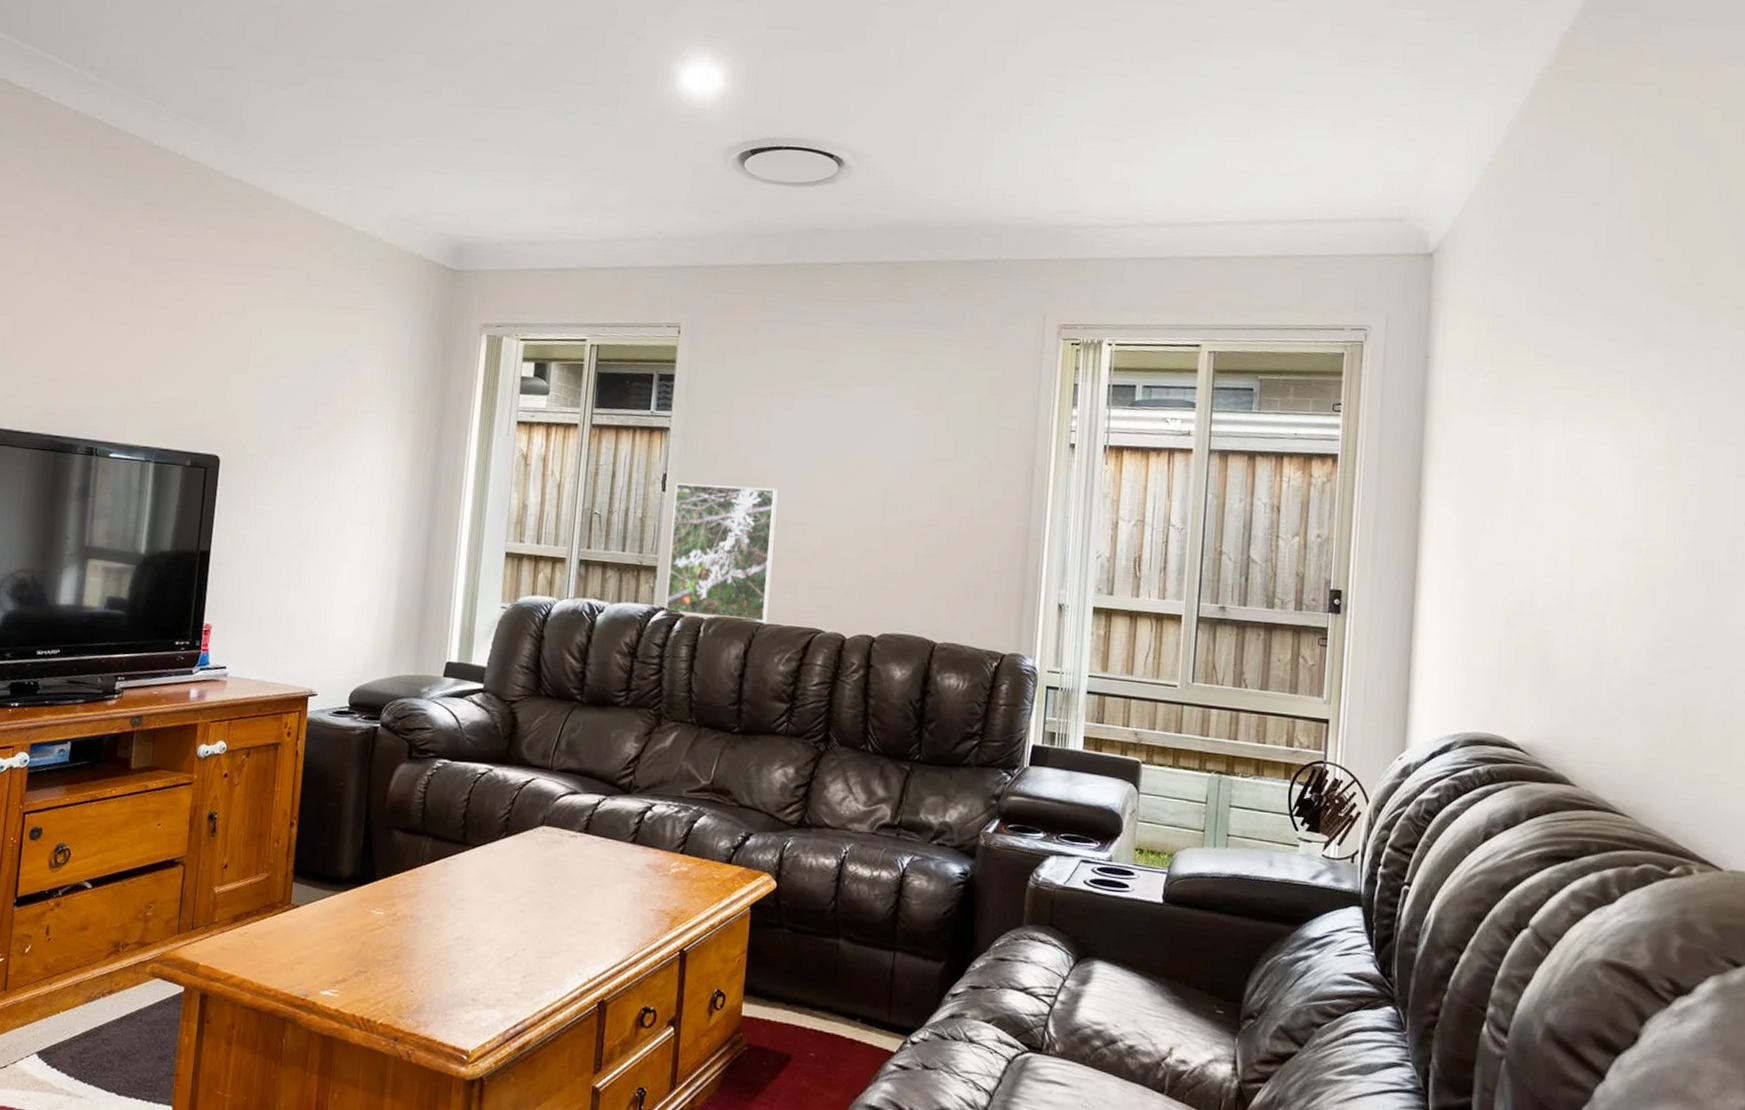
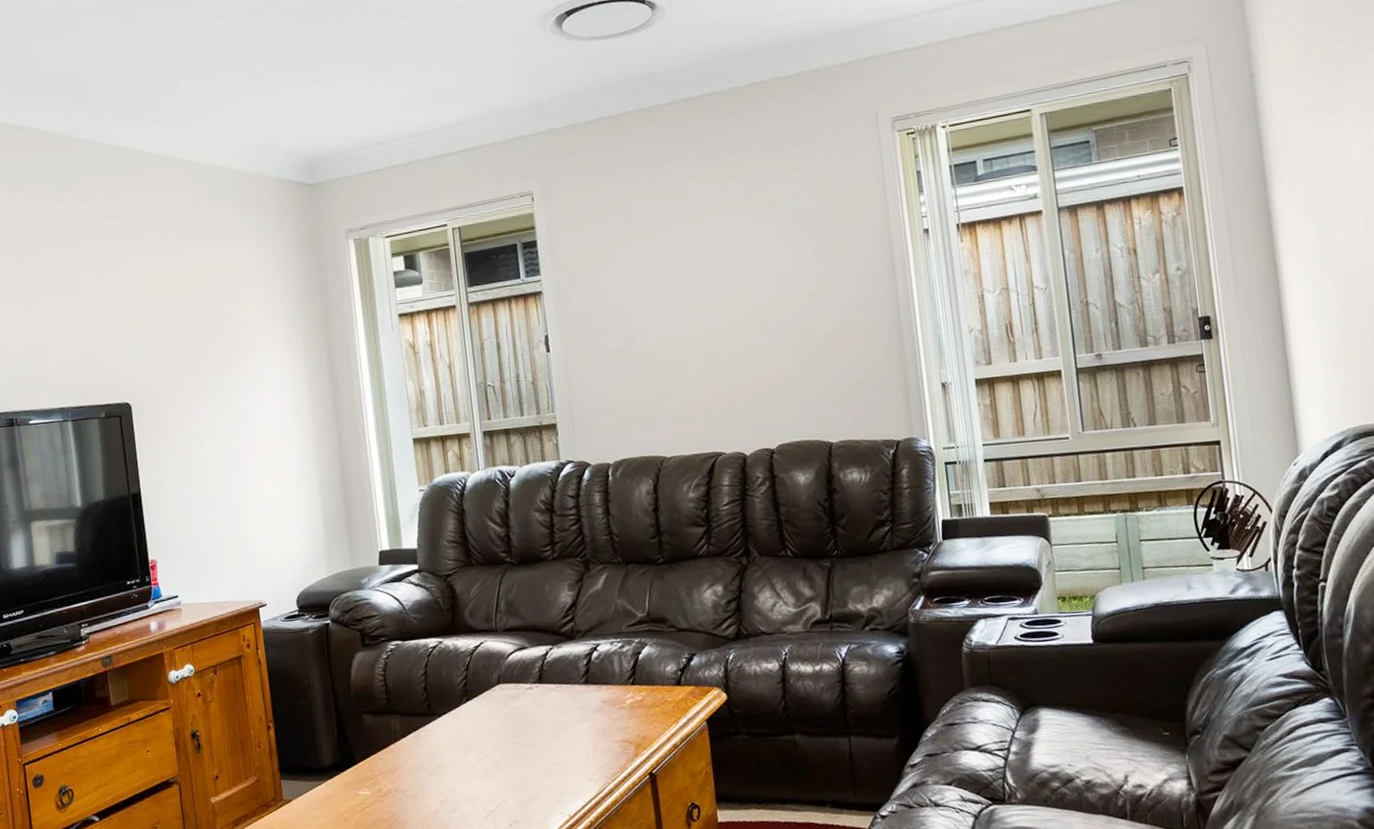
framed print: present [664,482,778,623] -> none [558,328,669,465]

